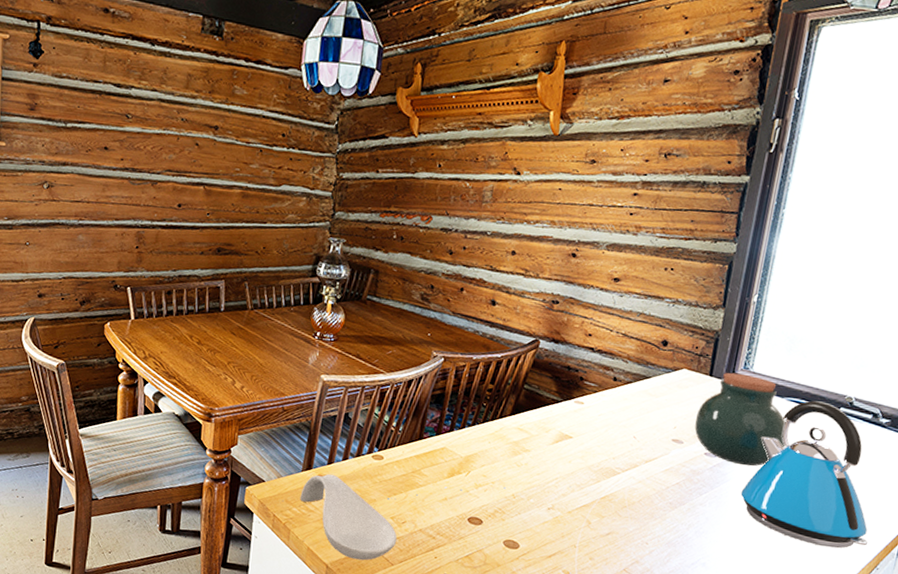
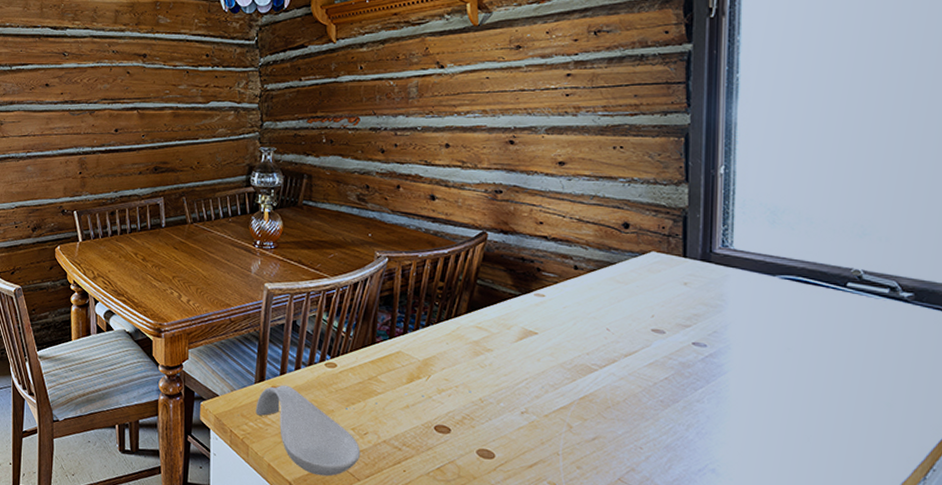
jar: present [694,372,786,466] -> none [676,252,788,355]
kettle: present [740,400,868,549] -> none [743,277,914,447]

